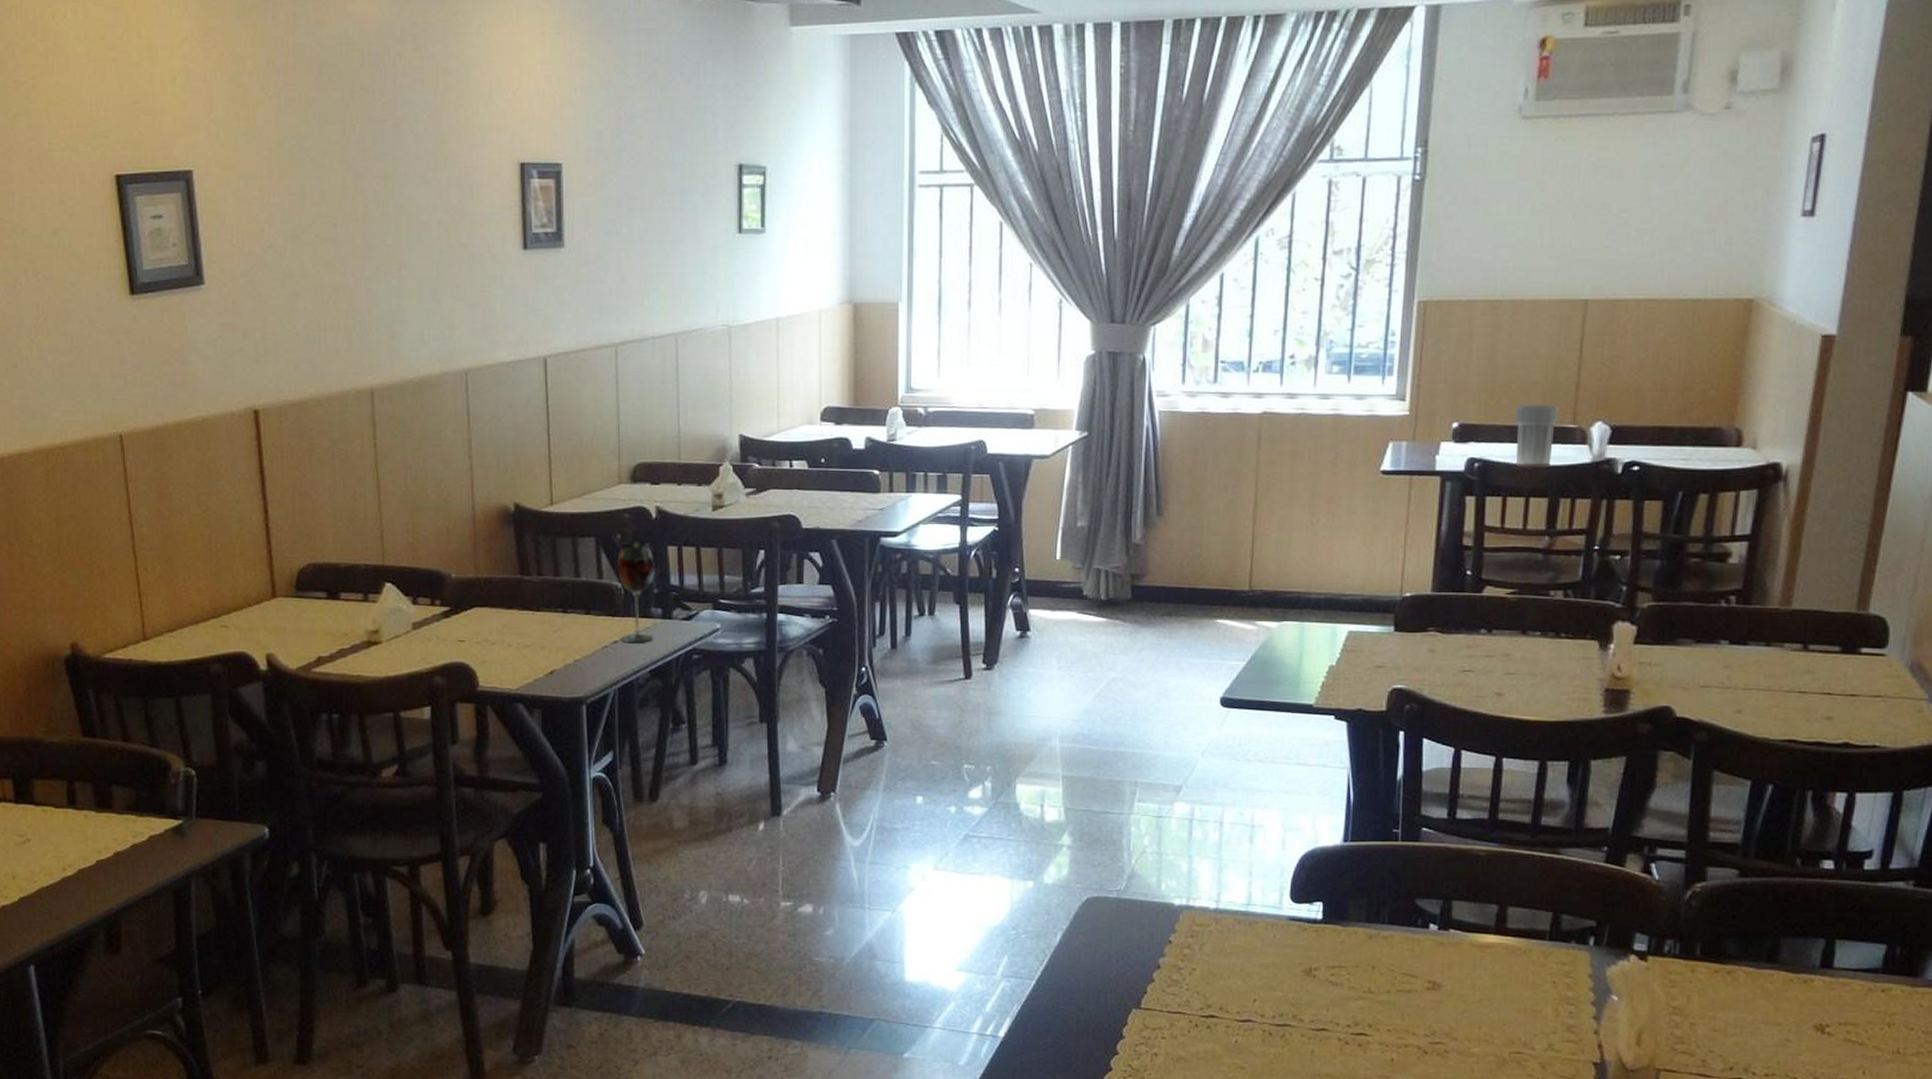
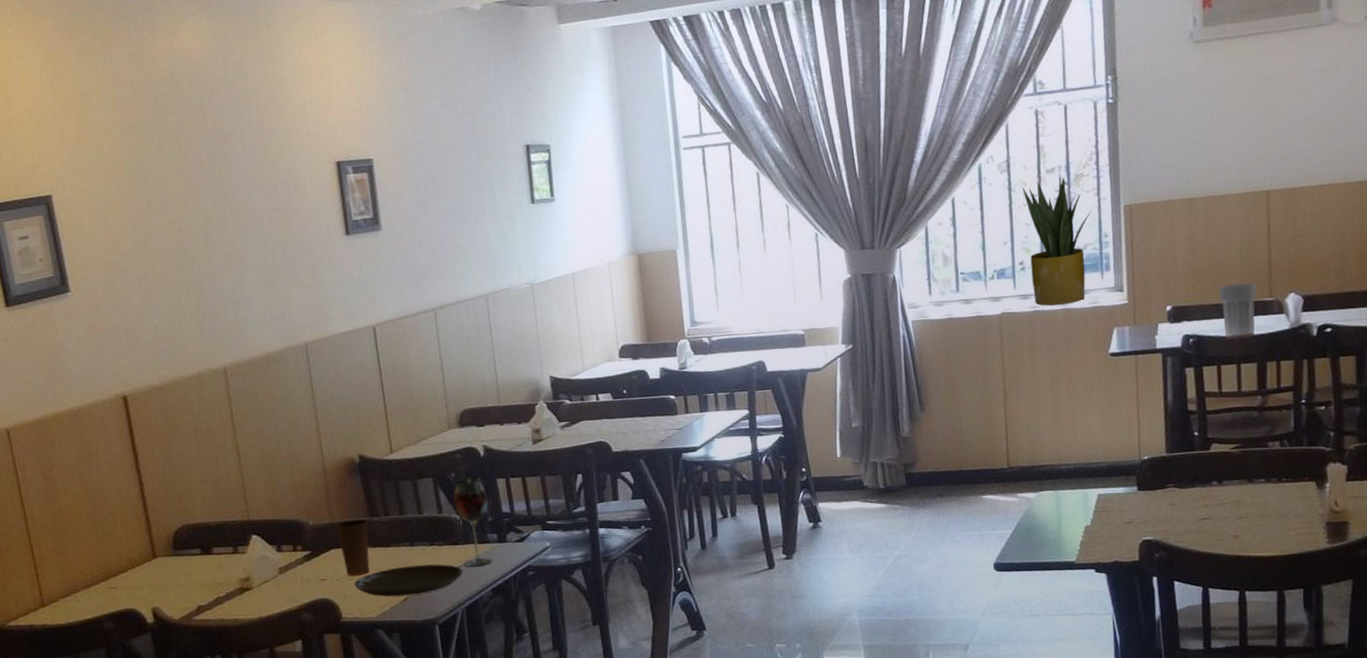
cup: none [481,576,517,641] -> present [335,519,370,577]
plate: none [495,634,620,668] -> present [354,564,463,597]
planter: none [1302,257,1380,410] -> present [1022,174,1092,307]

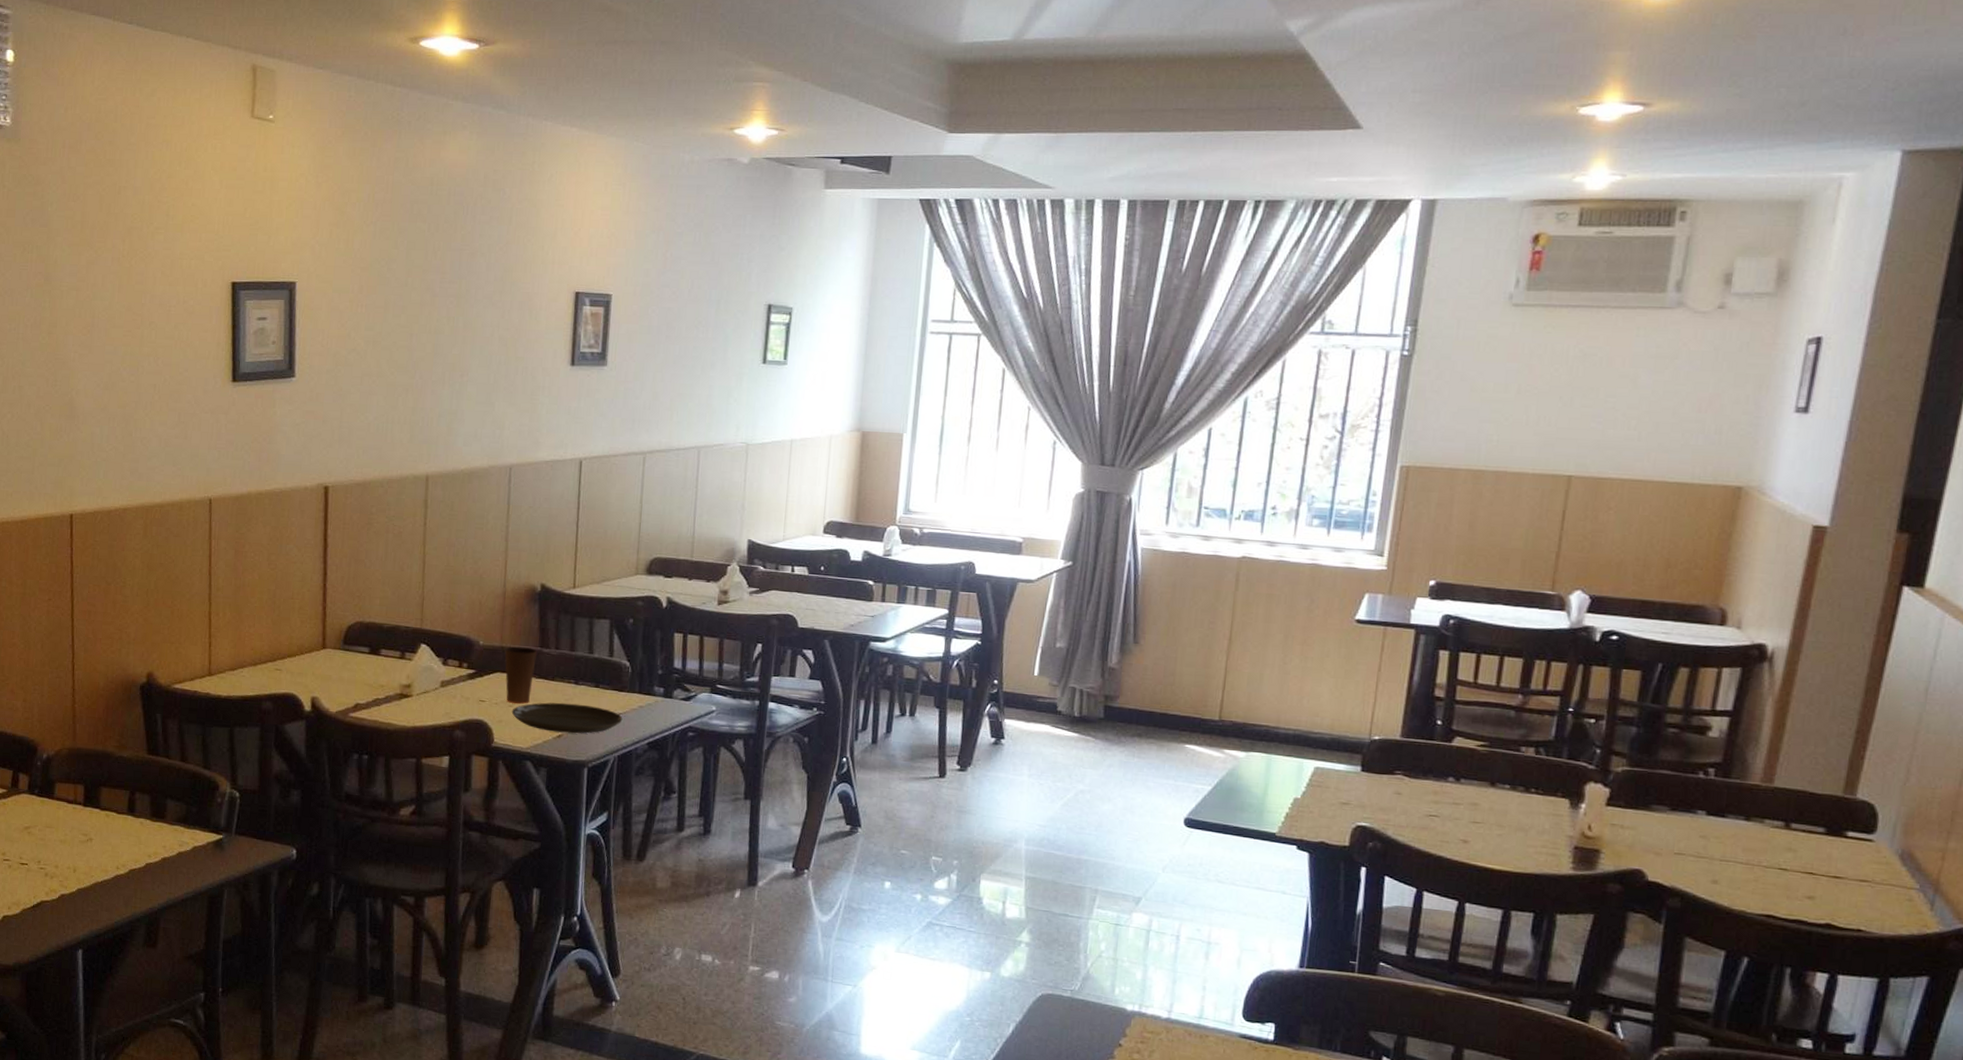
wineglass: present [454,476,492,567] -> none [626,625,662,718]
planter: present [1022,174,1092,307] -> none [1281,421,1363,560]
cup: present [1219,282,1257,339] -> none [1491,569,1538,630]

